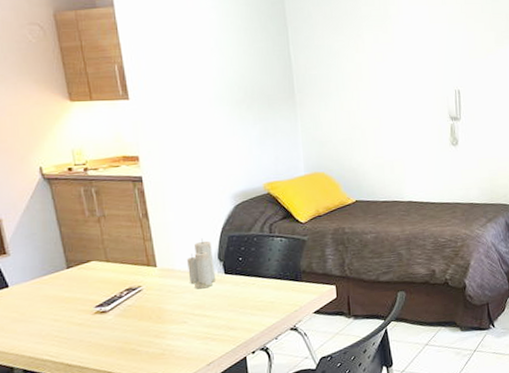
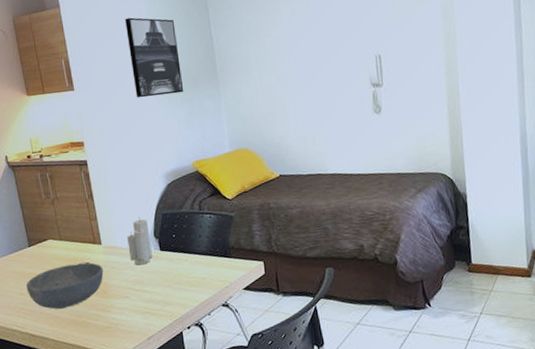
bowl: none [62,286,158,336] -> present [26,262,104,309]
wall art: none [193,27,258,114] -> present [125,17,184,98]

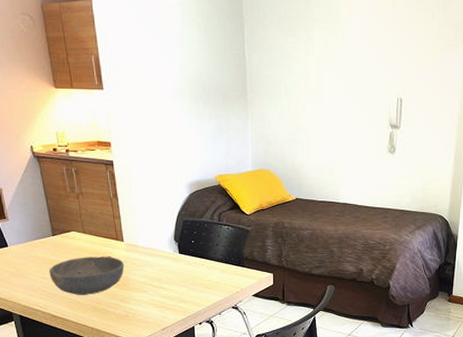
wall art: present [125,17,184,98] -> none [159,23,213,107]
candle: present [127,217,153,265] -> none [149,220,172,264]

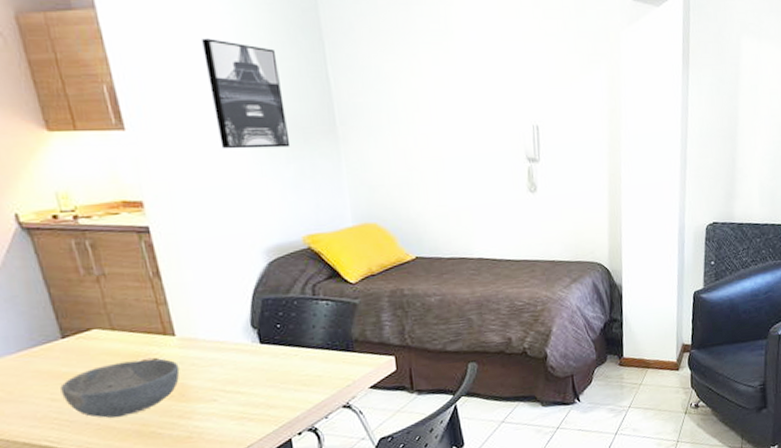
wall art: none [159,23,213,107] -> present [202,38,291,149]

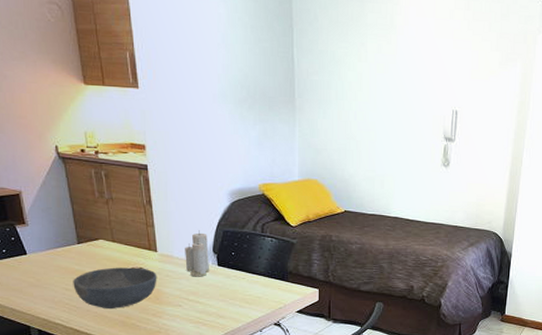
wall art: present [202,38,291,149] -> none [202,20,258,112]
candle: none [213,302,250,362] -> present [185,230,210,277]

